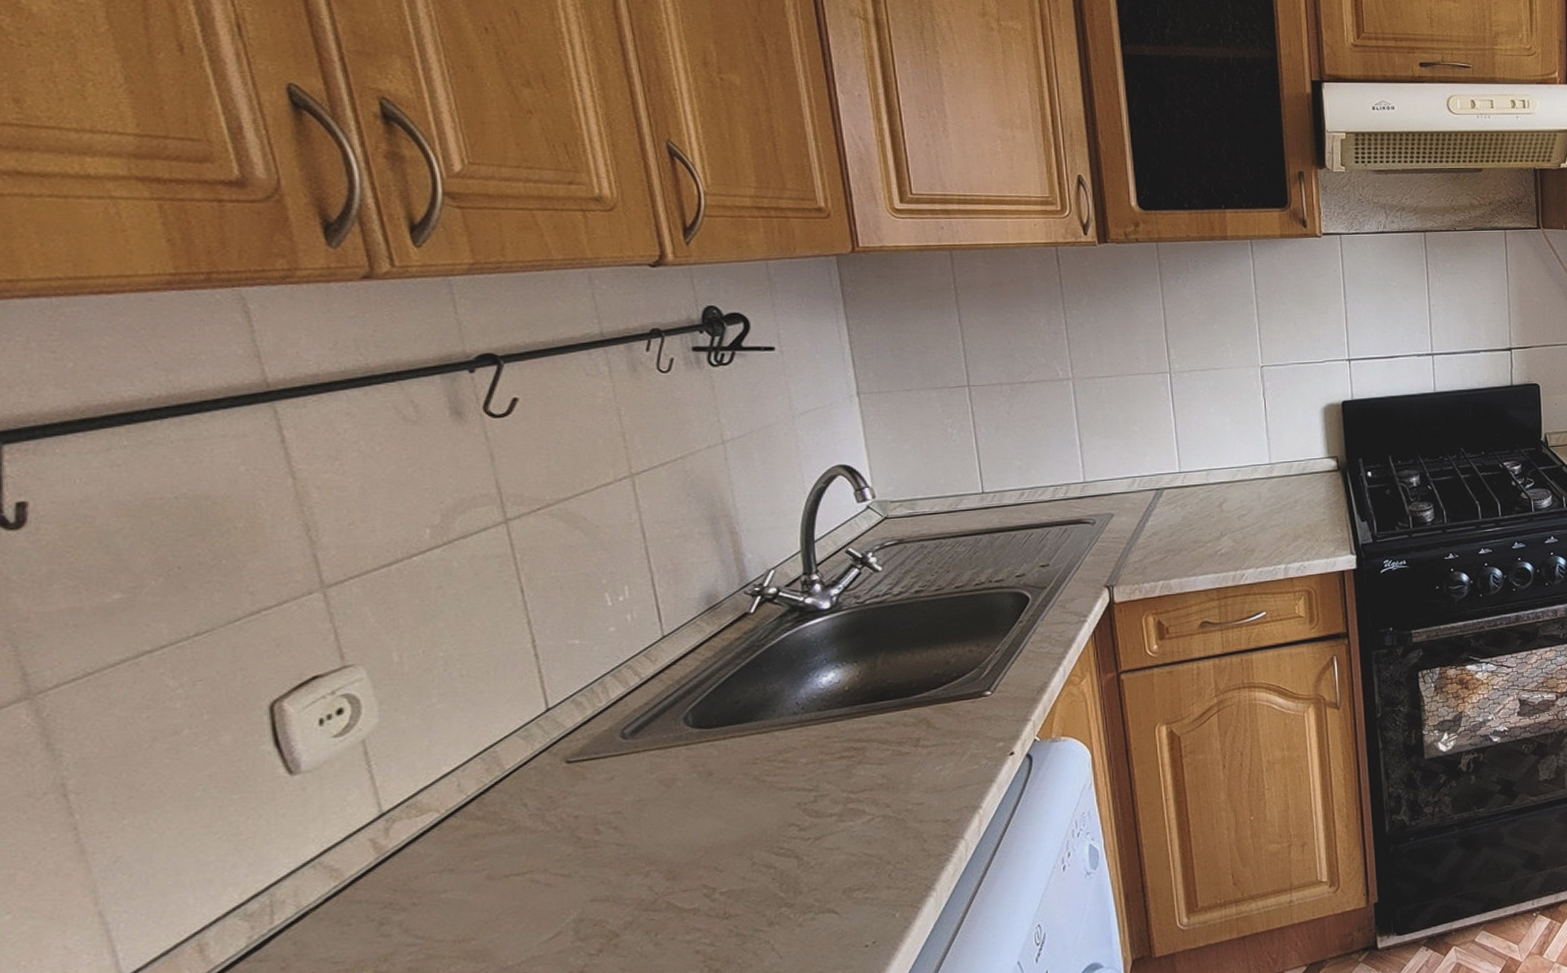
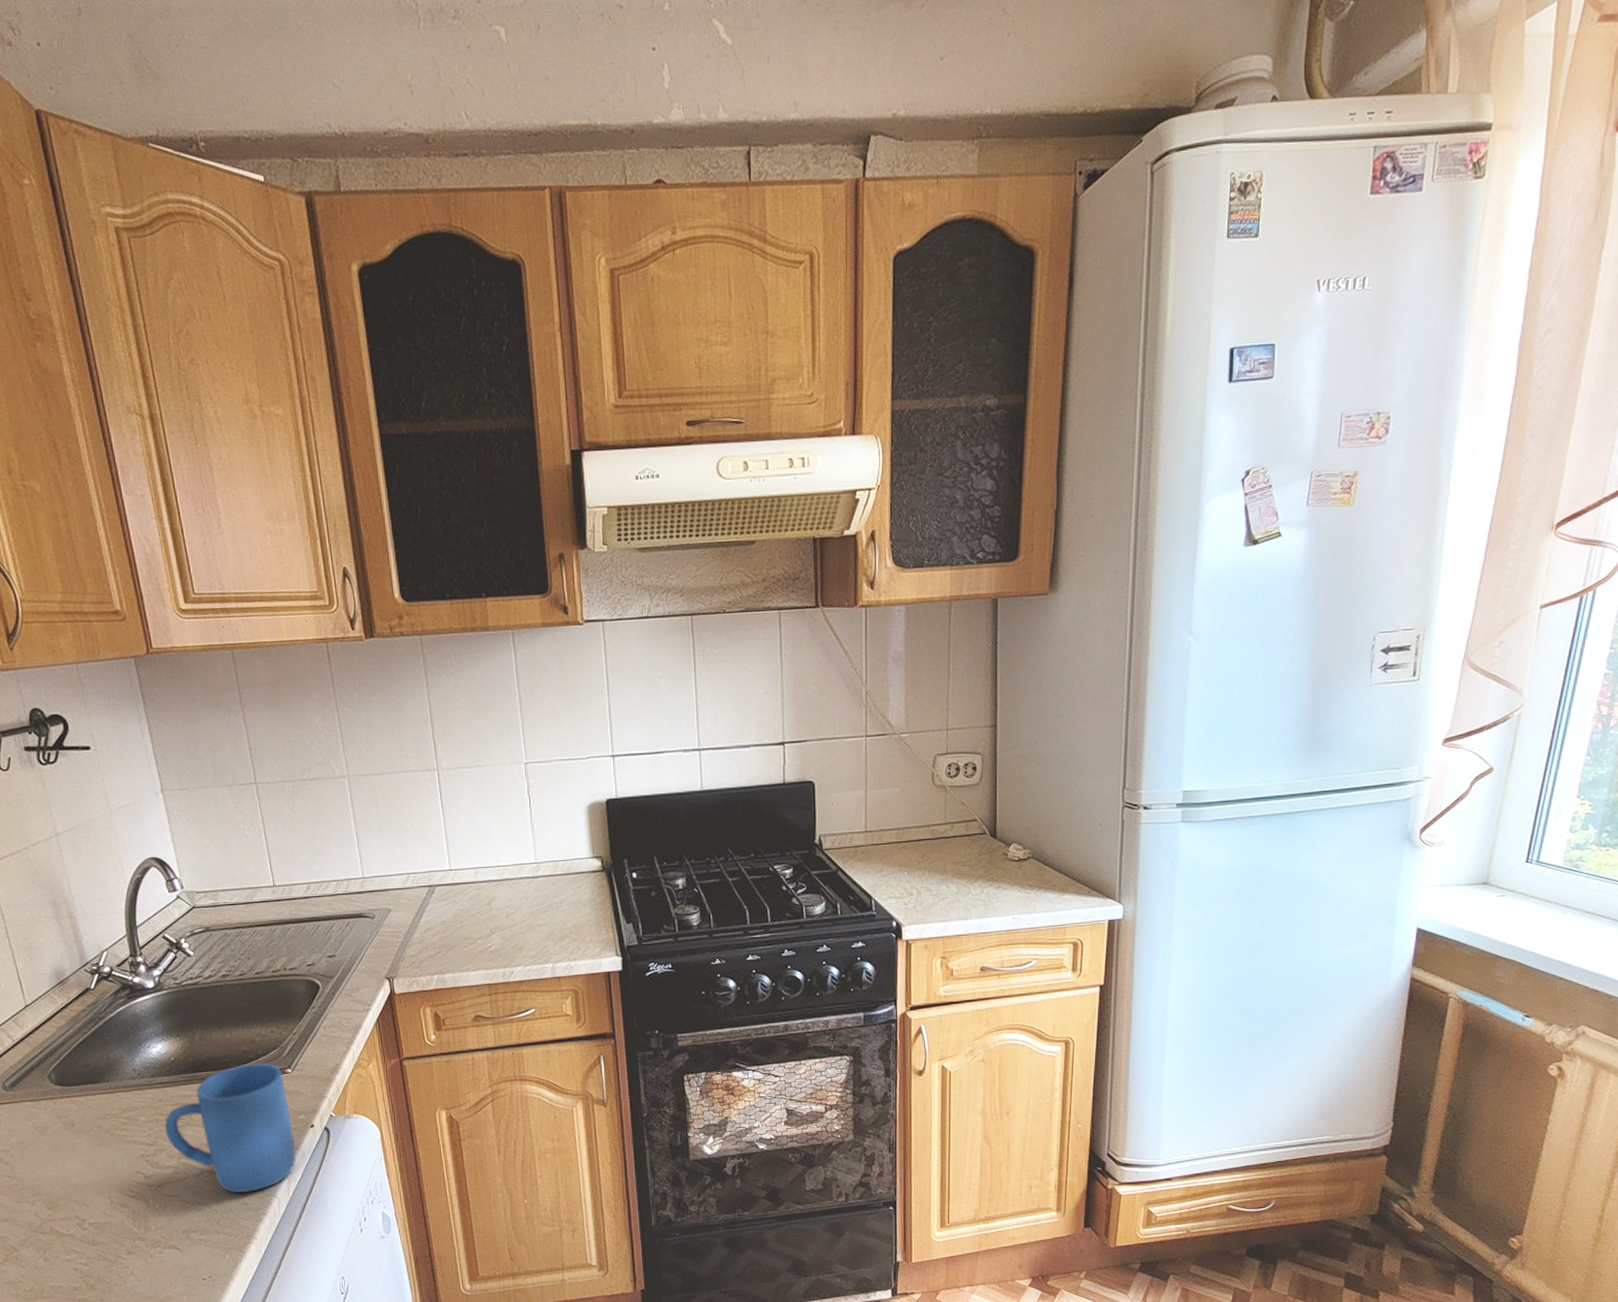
mug: none [830,686,991,839] -> present [164,1062,296,1193]

